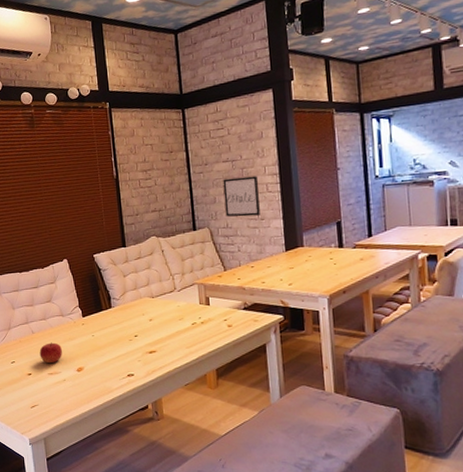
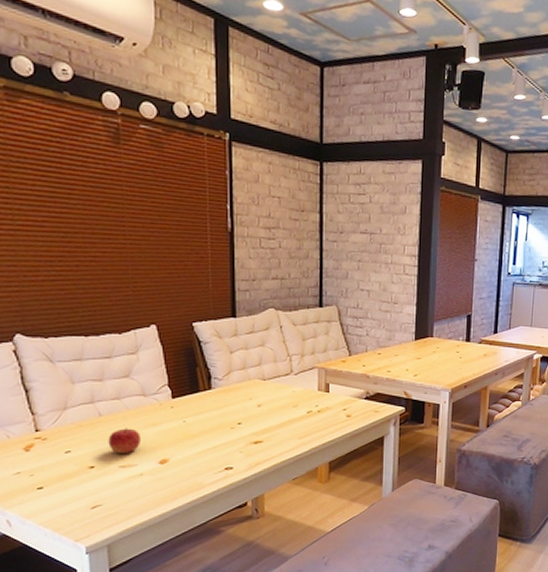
wall art: present [222,176,260,217] -> none [357,252,396,299]

